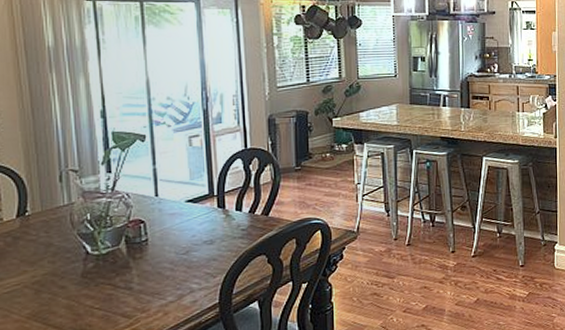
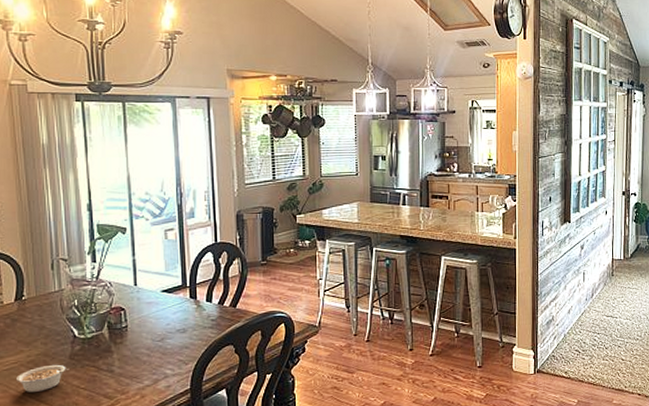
legume: none [19,284,81,316] -> present [16,364,69,392]

